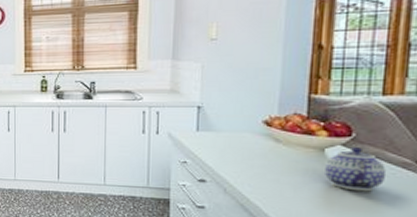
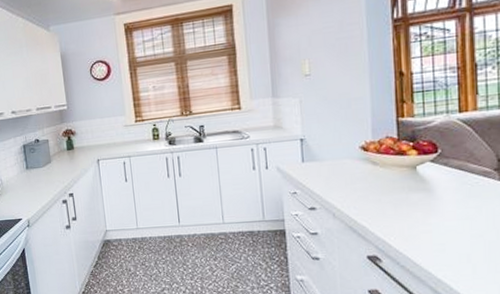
teapot: present [325,147,386,192] -> none [419,162,470,202]

